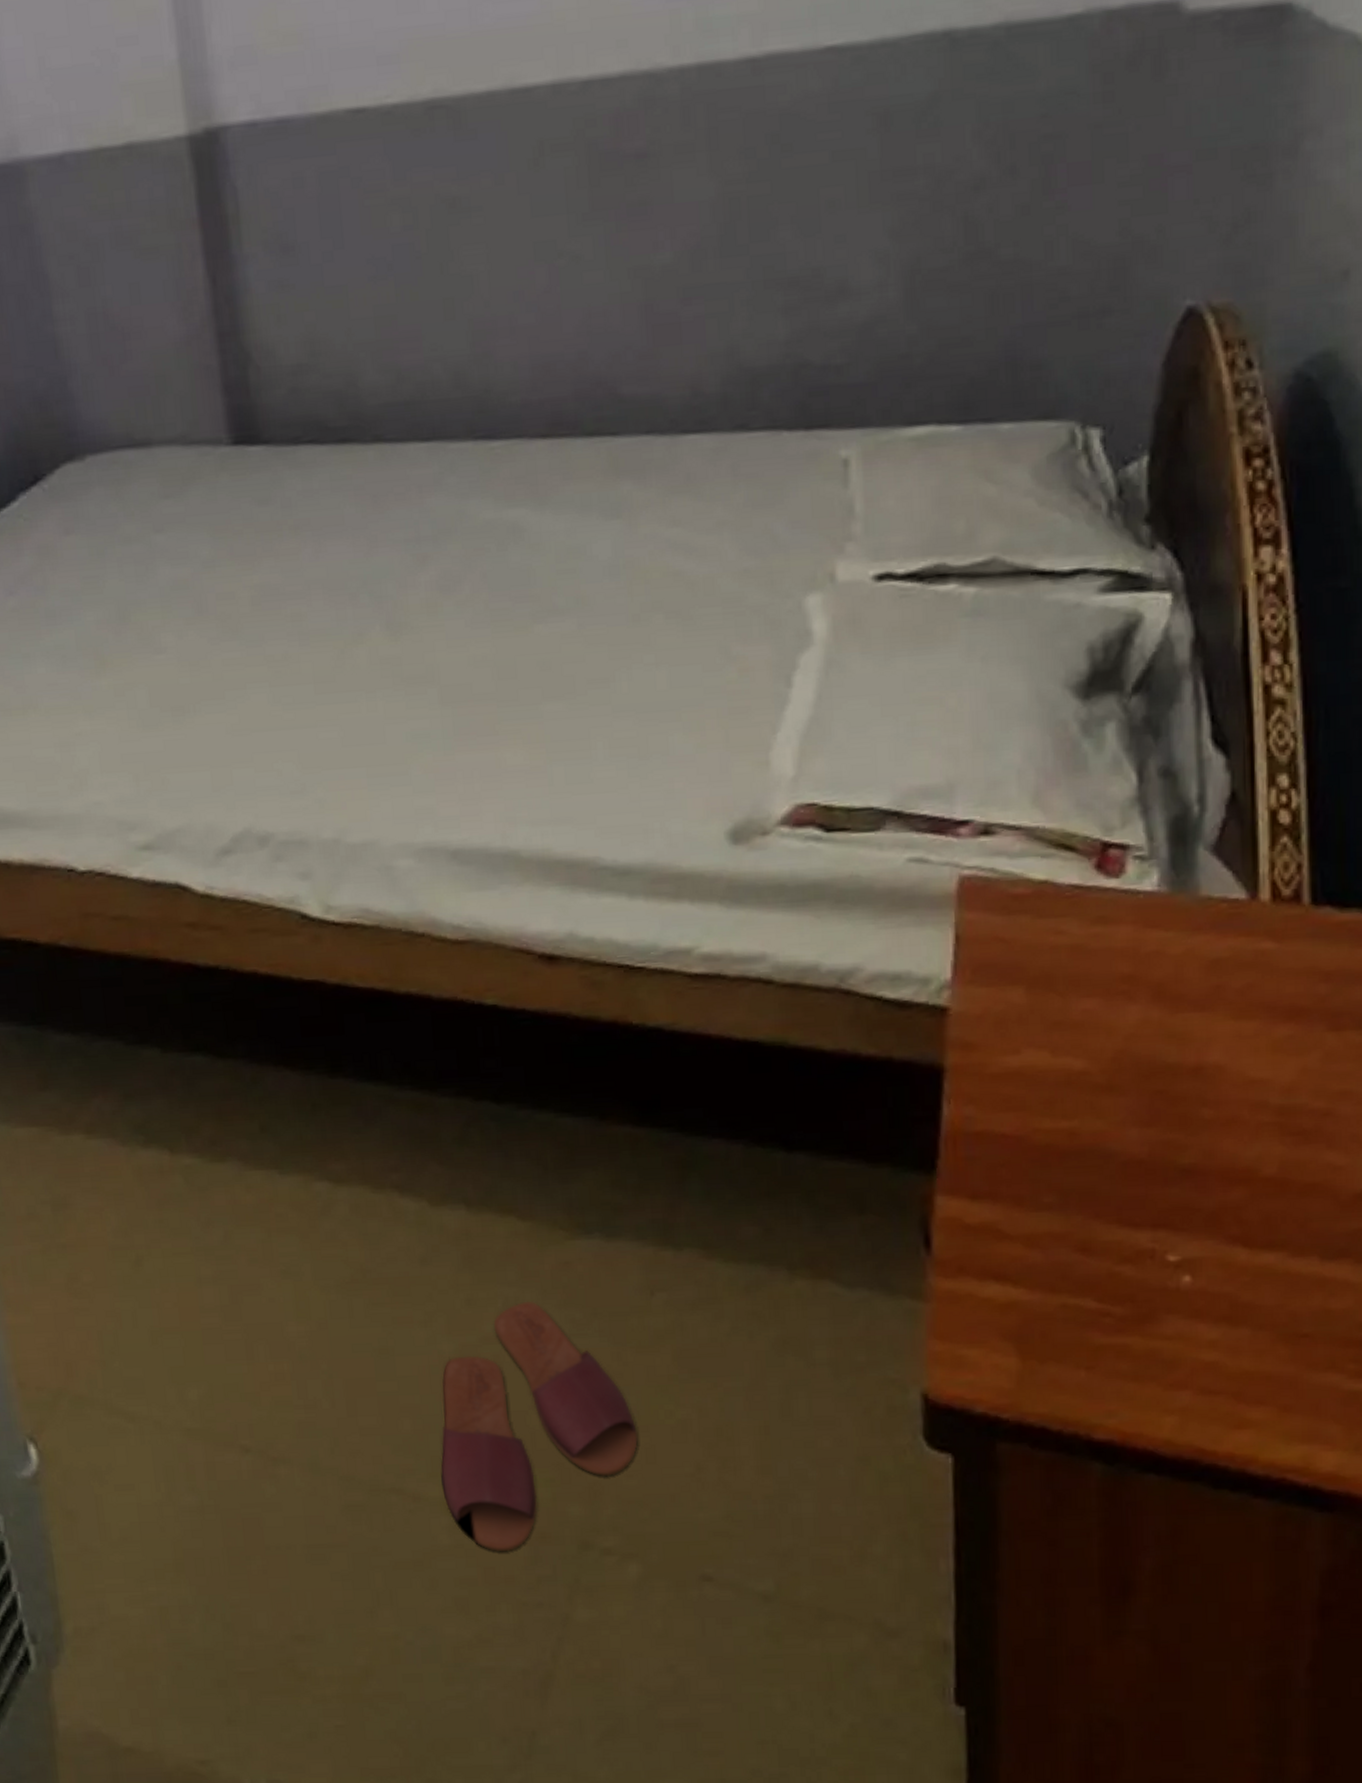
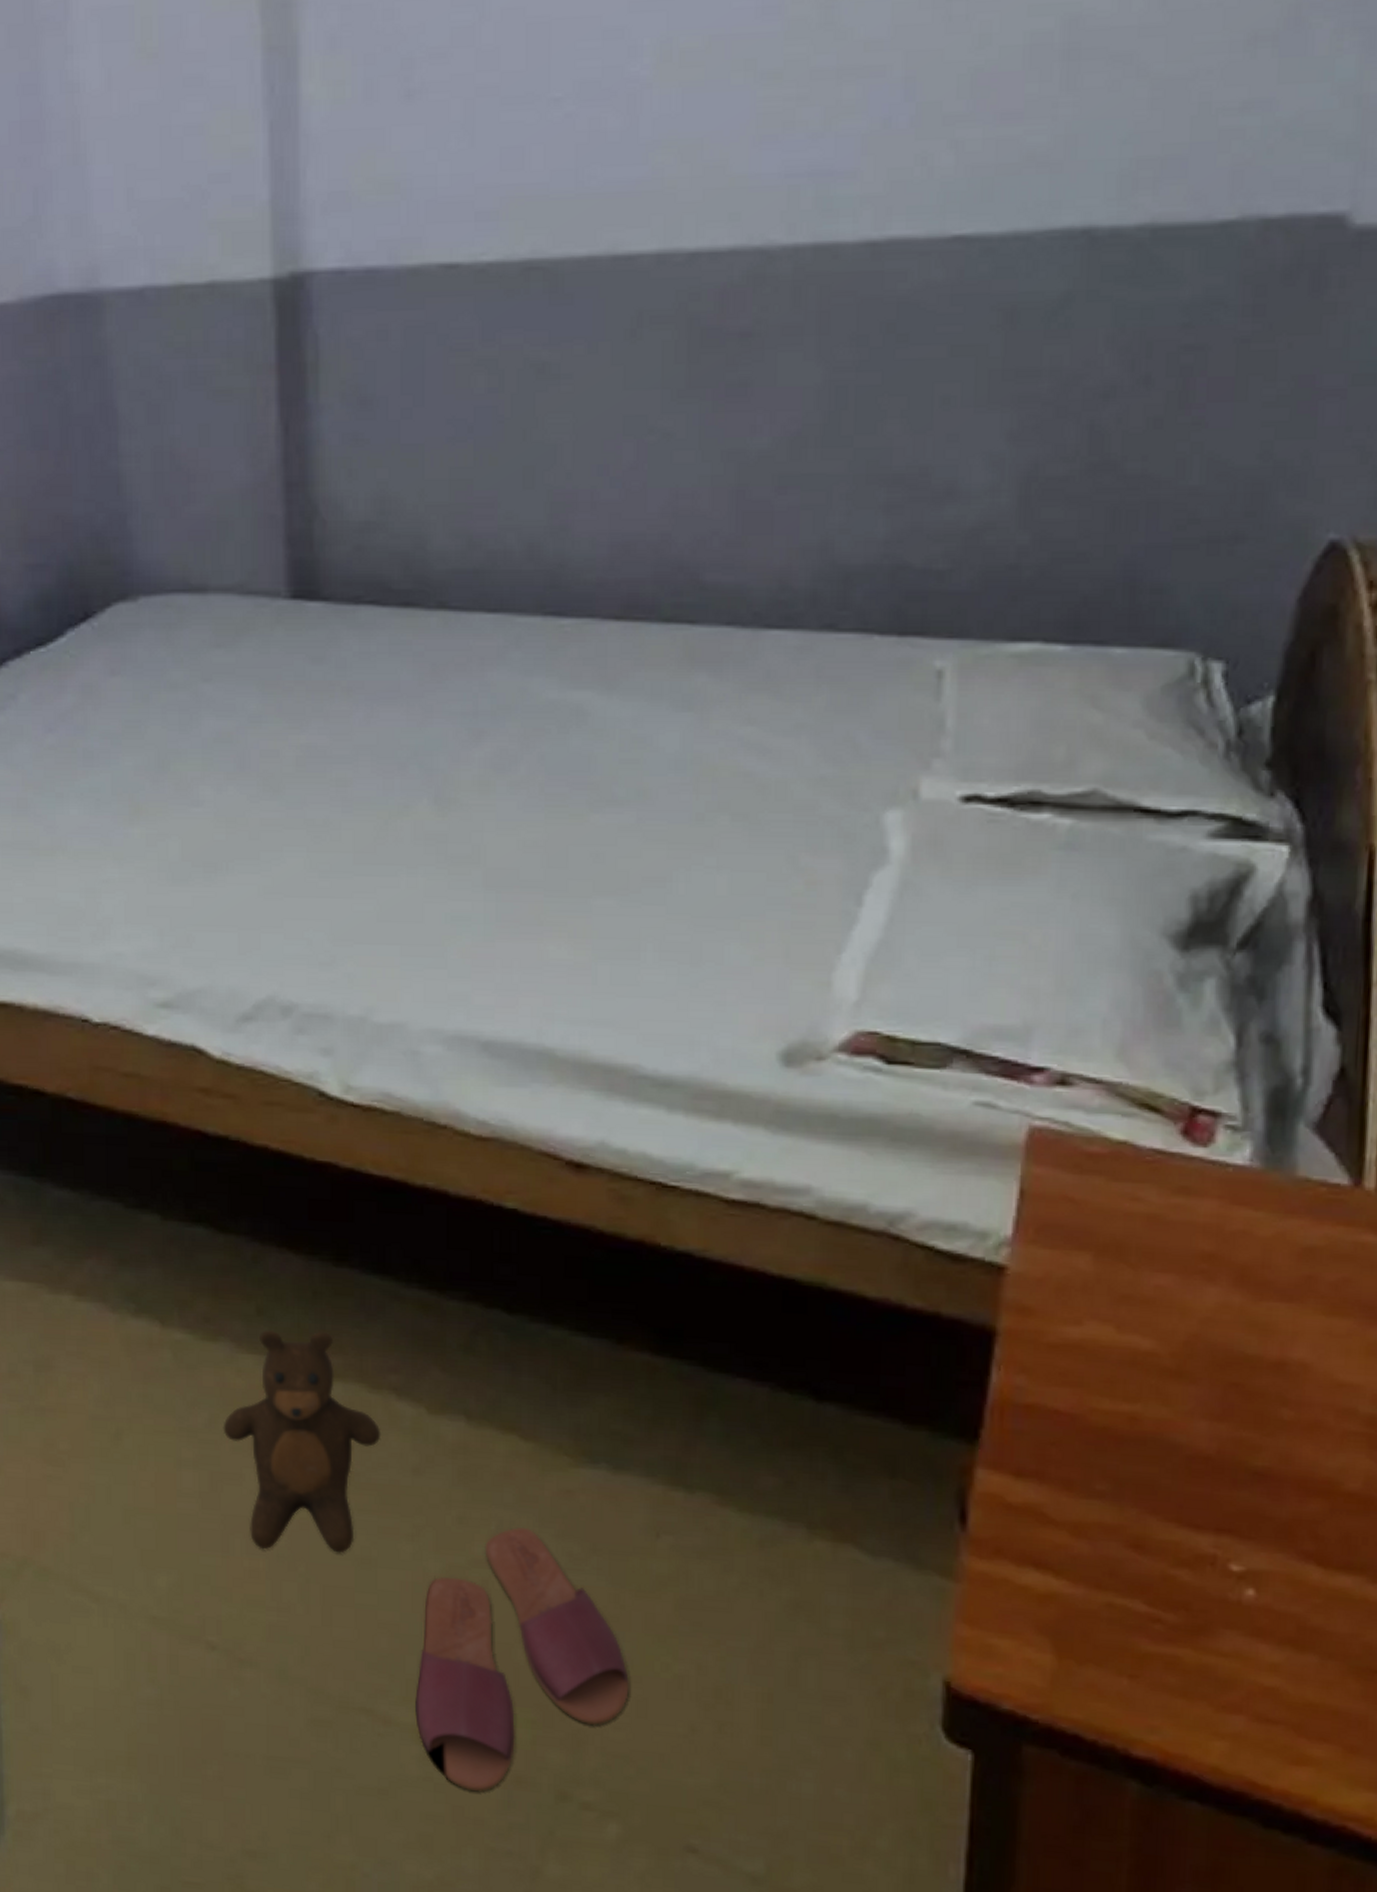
teddy bear: none [237,1140,388,1352] -> present [223,1330,381,1552]

